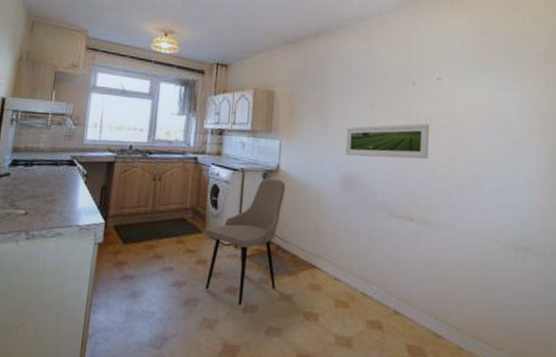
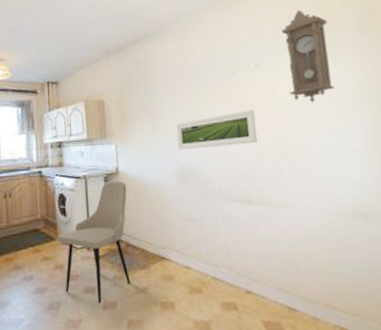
pendulum clock: none [467,27,518,126] -> present [281,10,335,103]

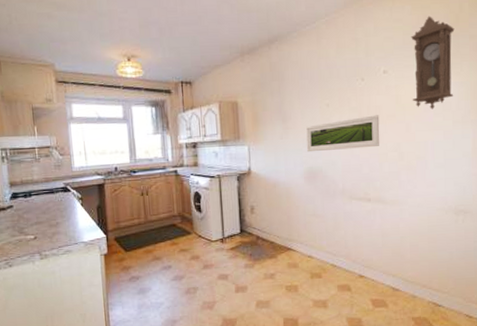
dining chair: present [57,180,130,304] -> none [193,180,259,288]

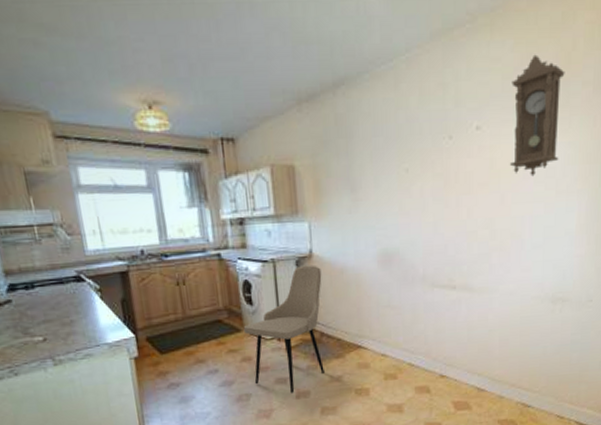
dining chair: none [193,180,259,288] -> present [243,265,324,393]
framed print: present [306,115,380,152] -> none [380,183,469,230]

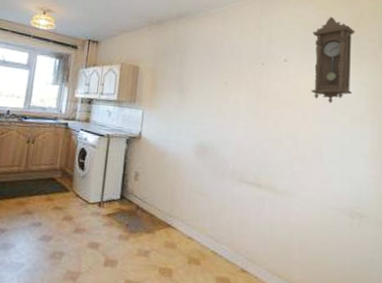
dining chair: present [243,265,324,393] -> none [70,144,147,260]

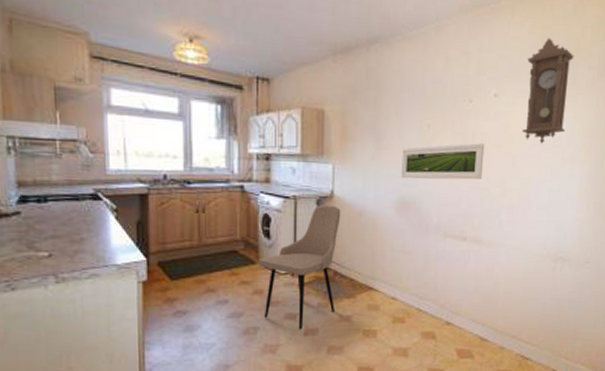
dining chair: none [70,144,147,260] -> present [258,205,341,330]
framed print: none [200,99,277,132] -> present [400,143,485,180]

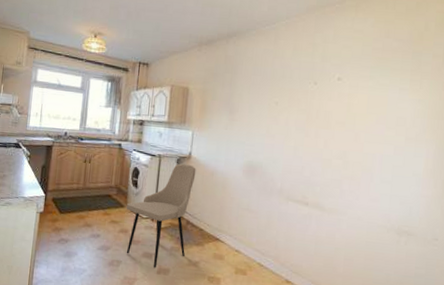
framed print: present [400,143,485,180] -> none [249,119,328,152]
pendulum clock: present [521,37,574,144] -> none [364,30,418,123]

